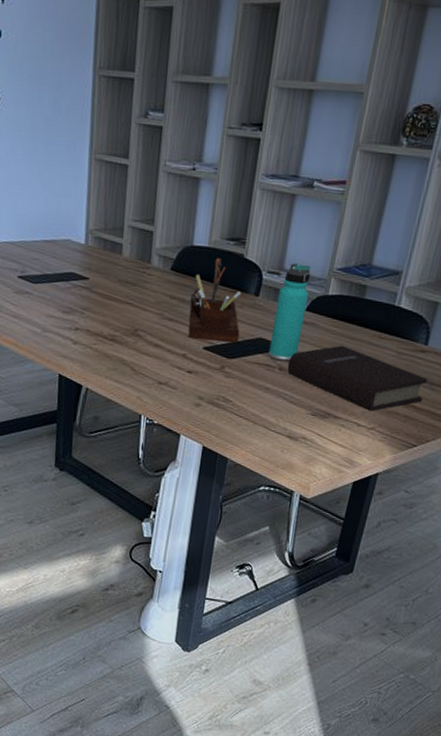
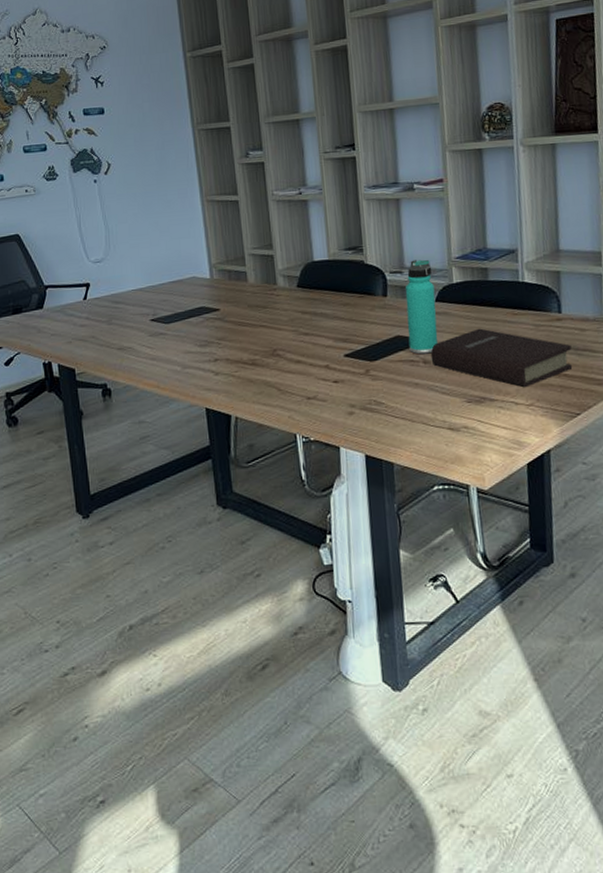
desk organizer: present [188,257,241,343] -> none [320,267,378,349]

